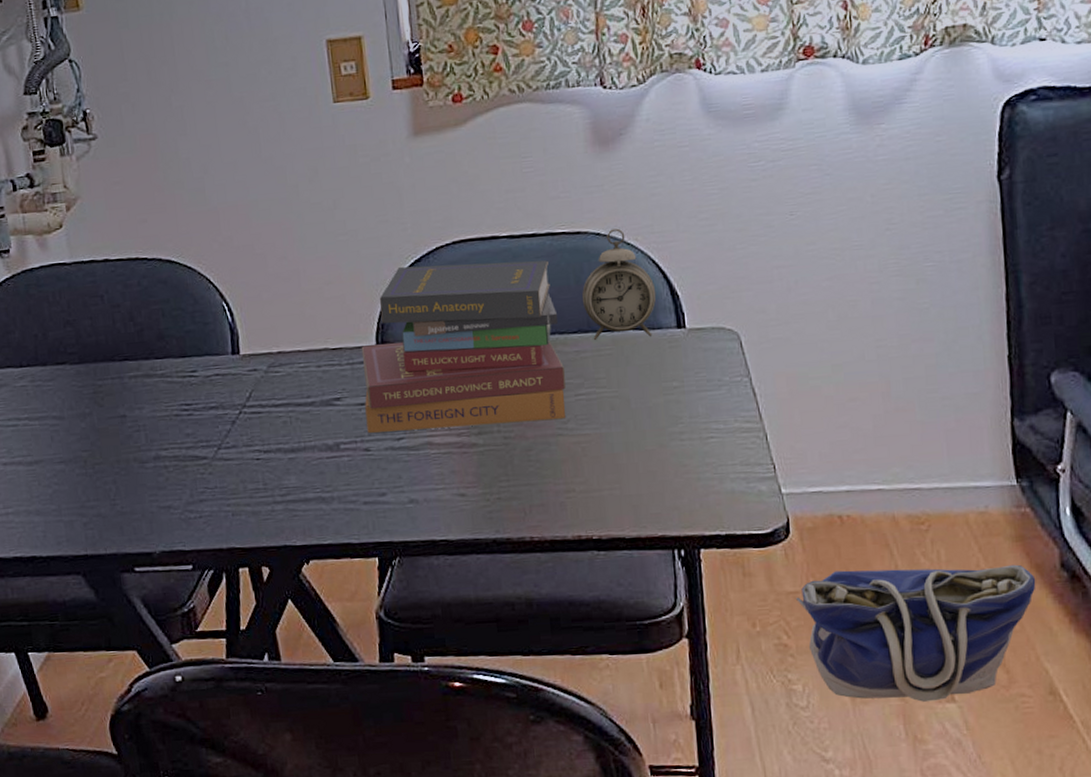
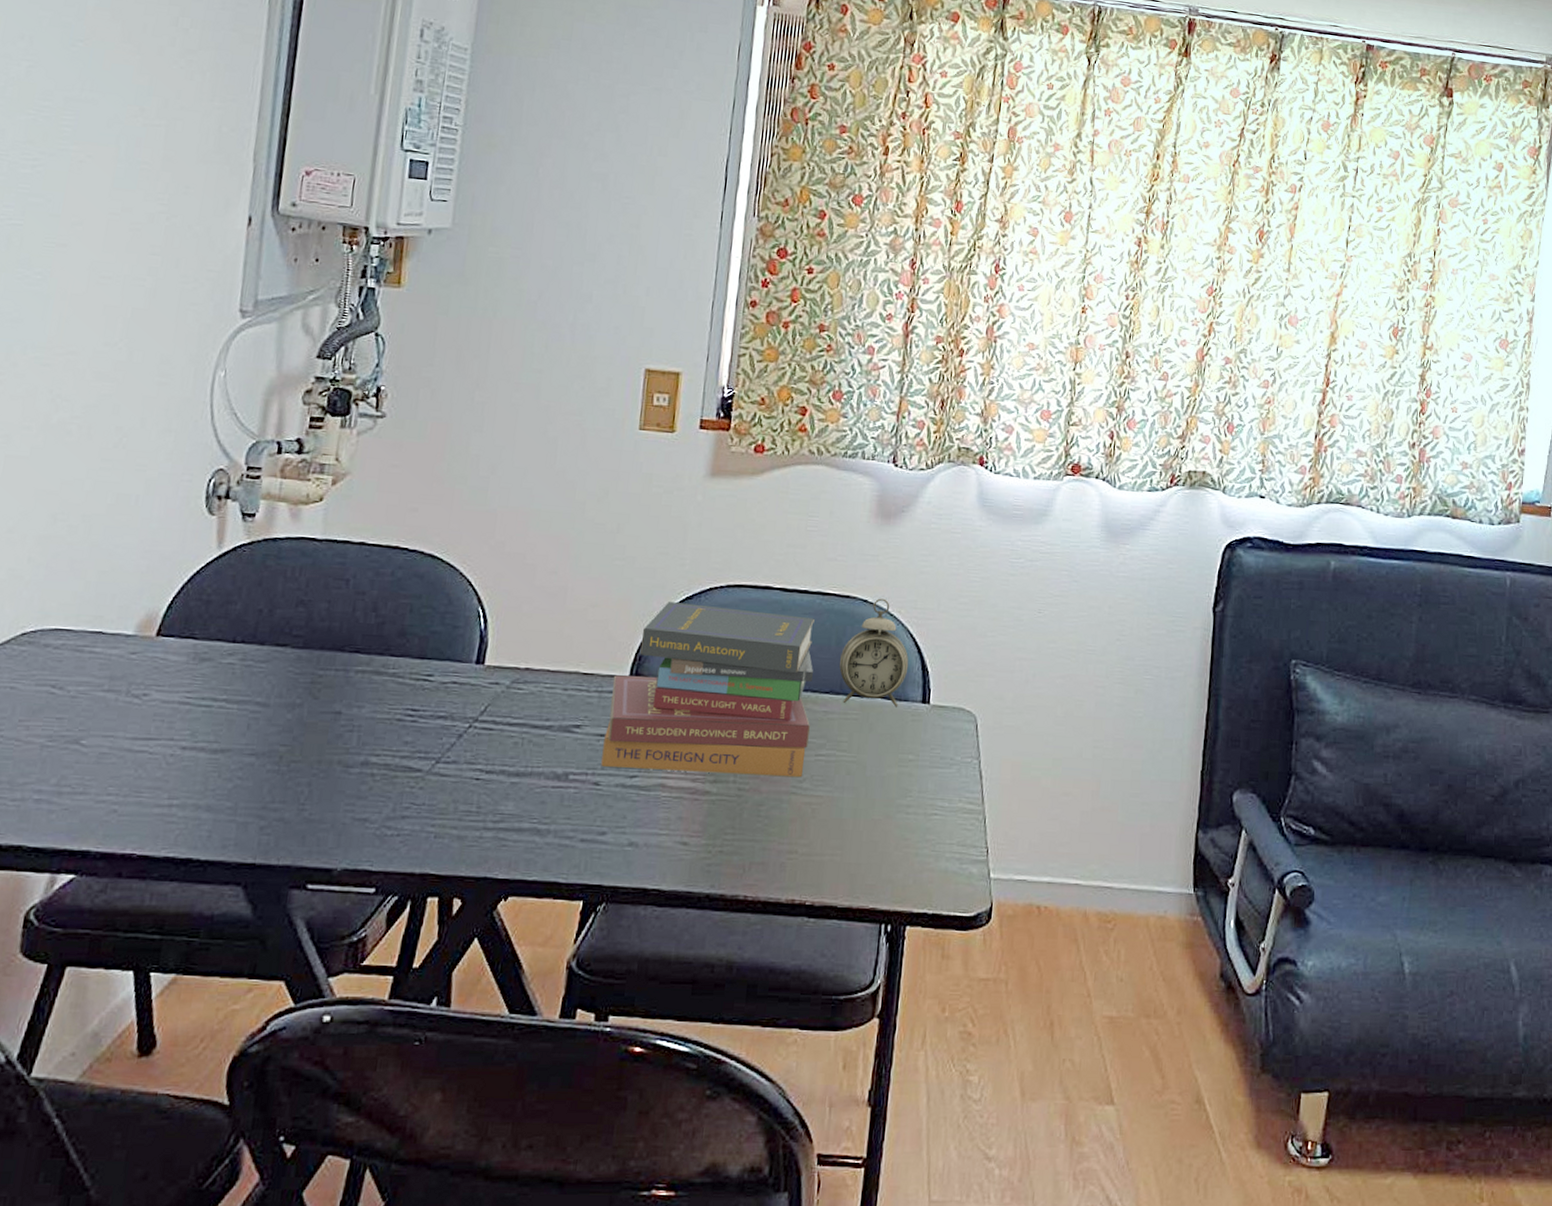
tote bag: present [796,564,1036,702] -> none [987,961,1198,1103]

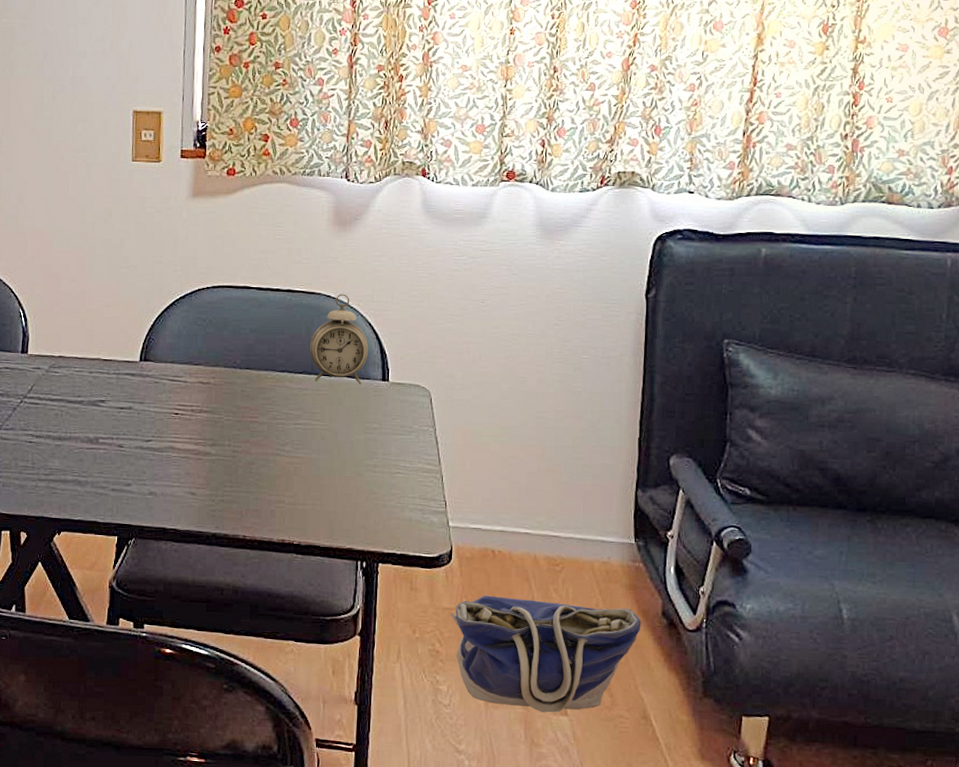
books: present [601,602,815,778] -> none [123,301,288,442]
tote bag: none [987,961,1198,1103] -> present [450,595,642,713]

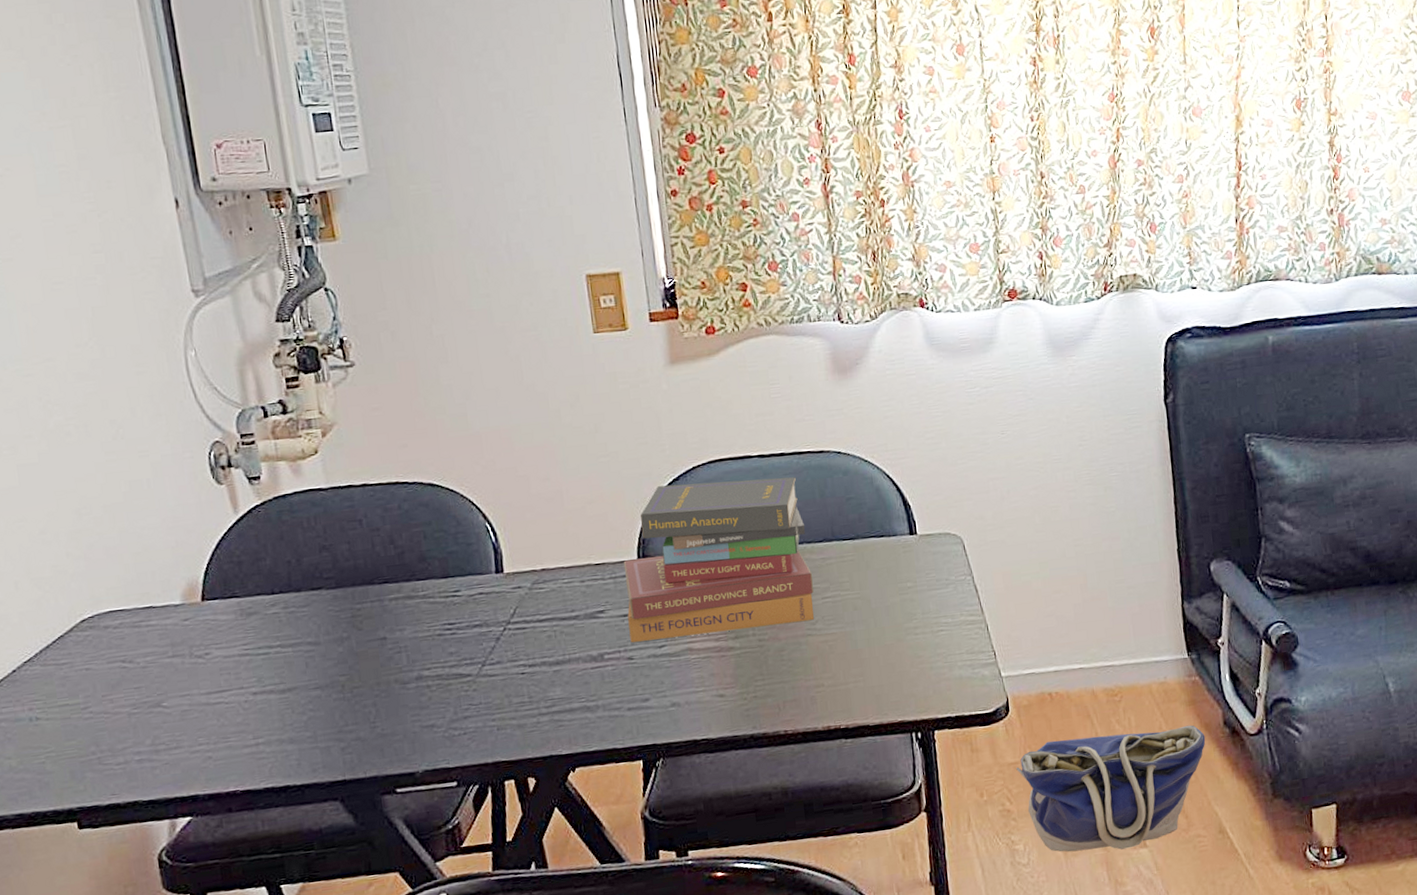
books: none [123,301,288,442] -> present [623,477,814,642]
alarm clock: present [309,294,369,385] -> none [826,447,891,548]

